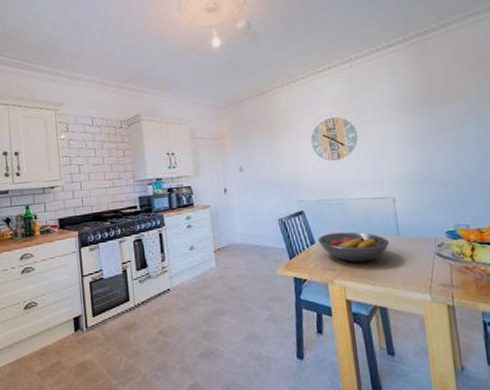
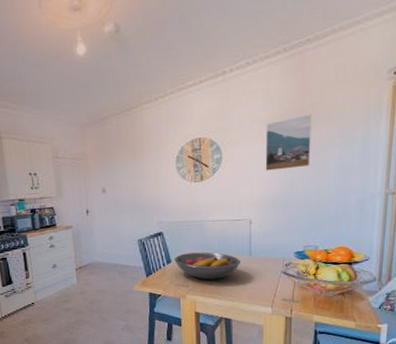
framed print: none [396,95,447,149] -> present [265,114,312,171]

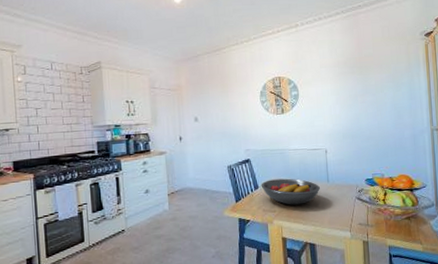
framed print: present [265,114,312,171] -> none [332,62,371,107]

